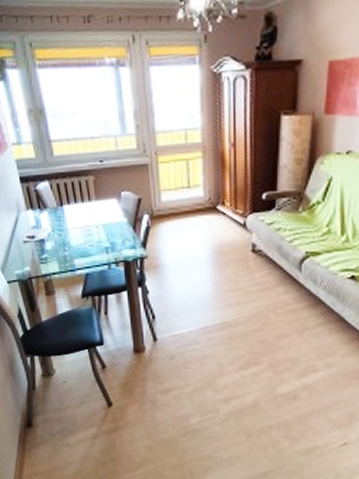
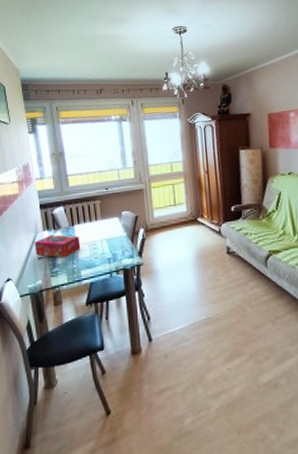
tissue box: none [18,215,73,244] -> present [35,234,81,258]

